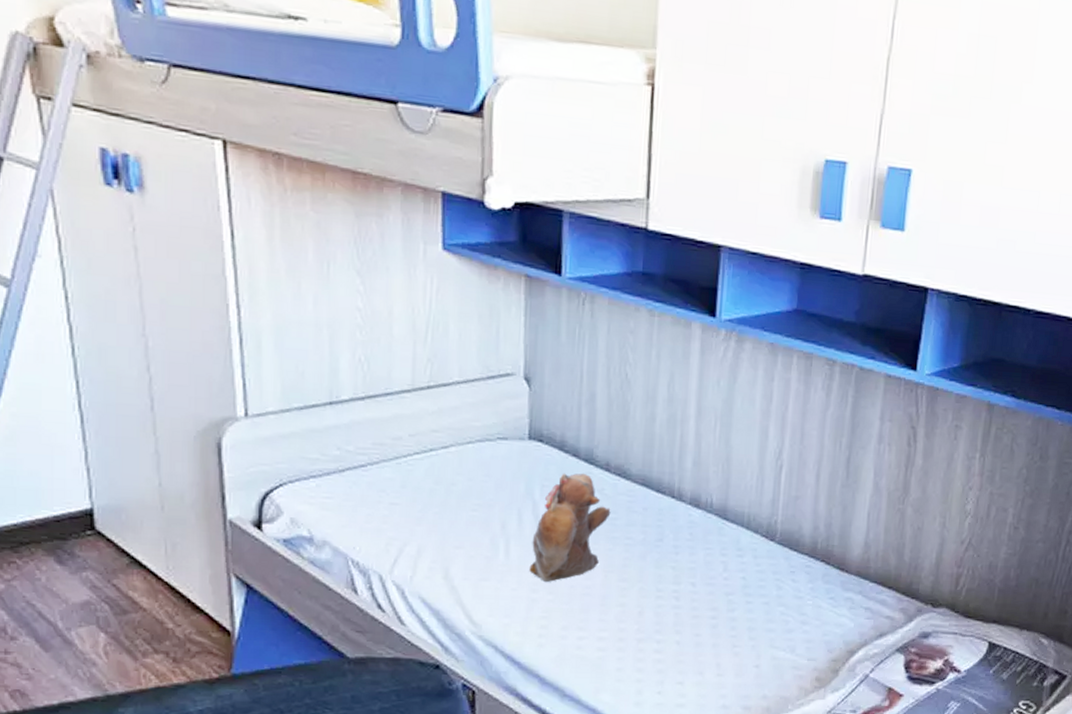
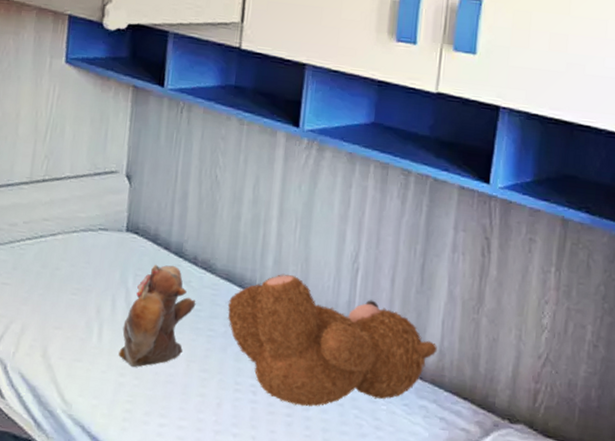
teddy bear: none [645,475,863,608] -> present [227,273,437,407]

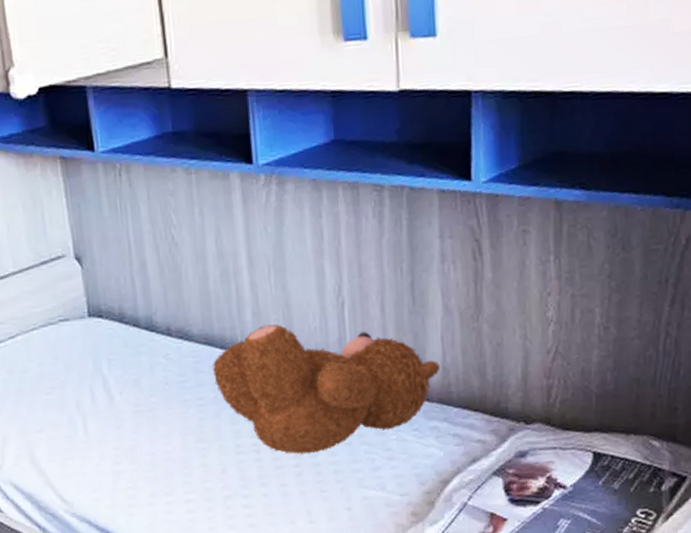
plush toy: present [118,264,196,367] -> none [107,341,179,453]

